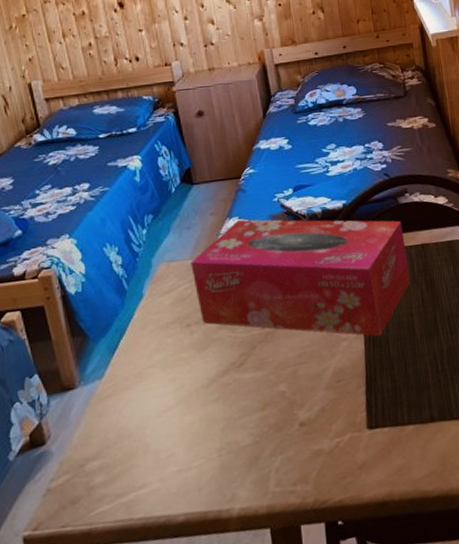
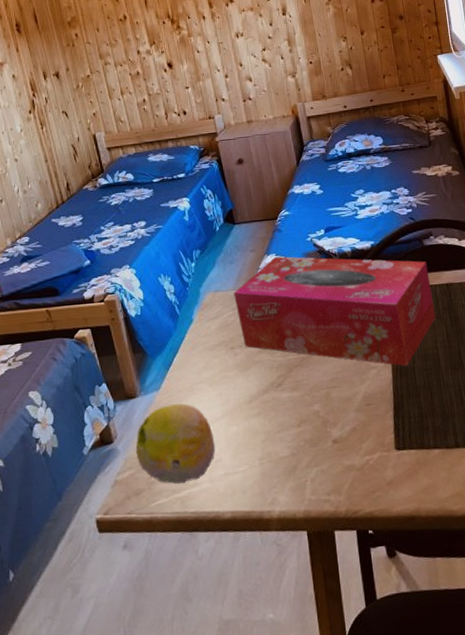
fruit: none [73,392,168,487] -> present [135,403,216,484]

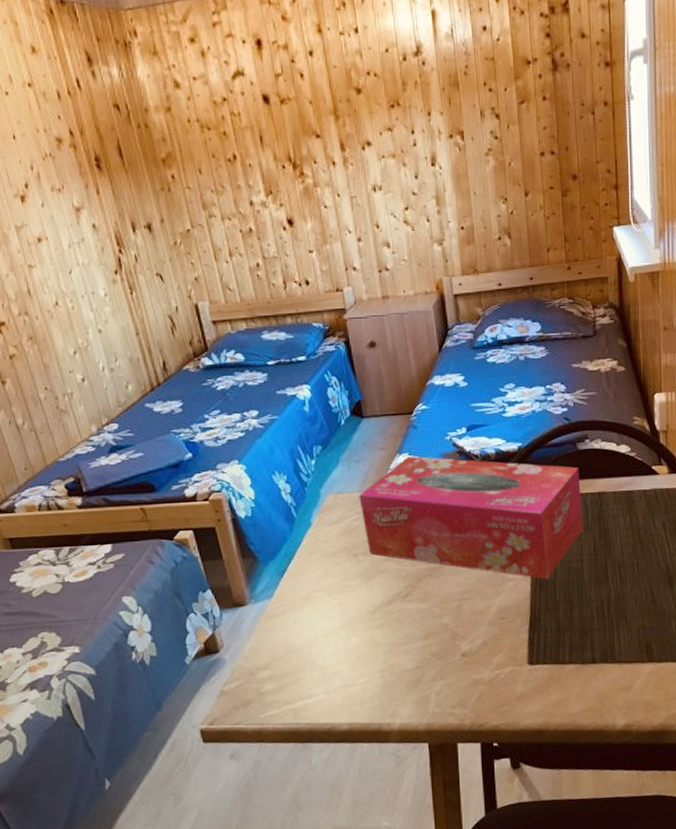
fruit: present [135,403,216,484] -> none [244,613,333,696]

